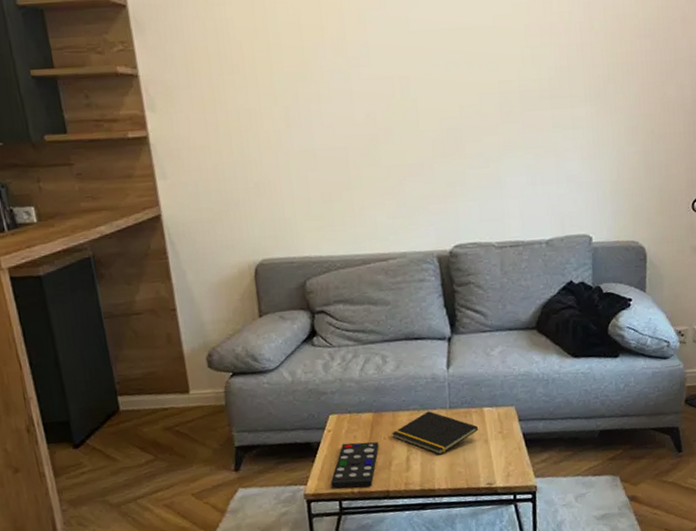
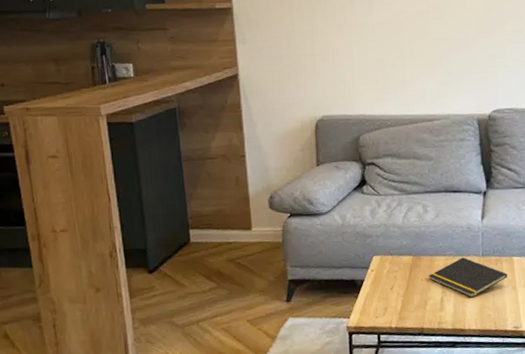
remote control: present [331,442,379,488] -> none [371,282,417,324]

